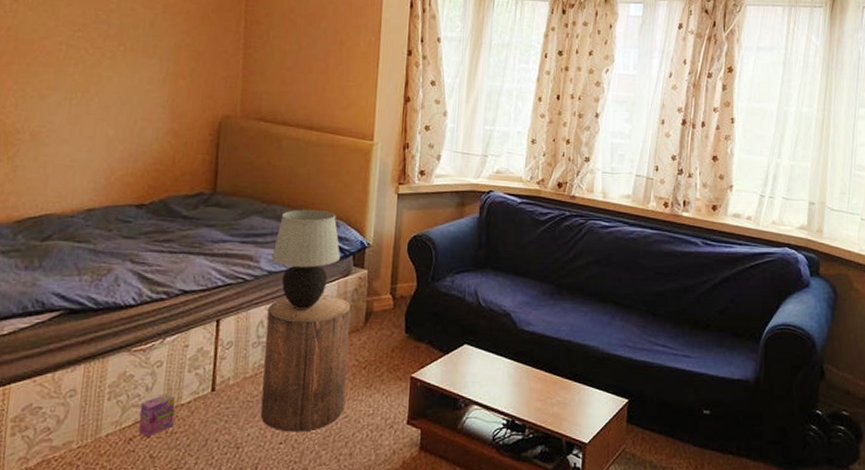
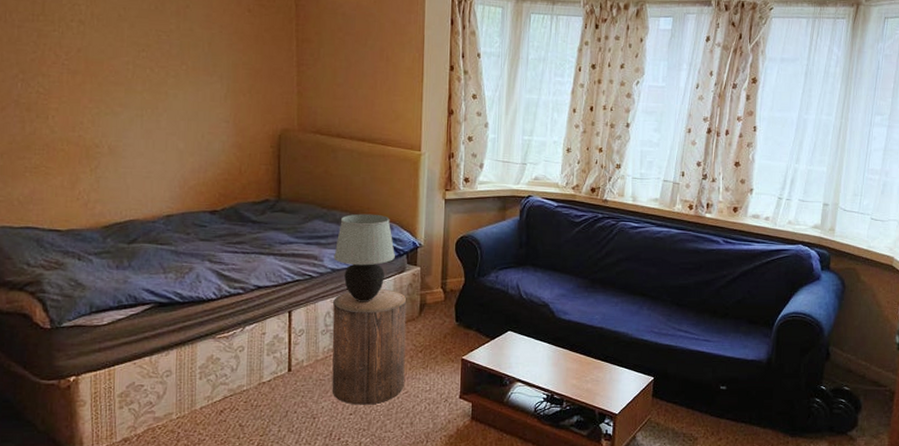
box: present [139,393,176,437] -> none [227,373,258,409]

